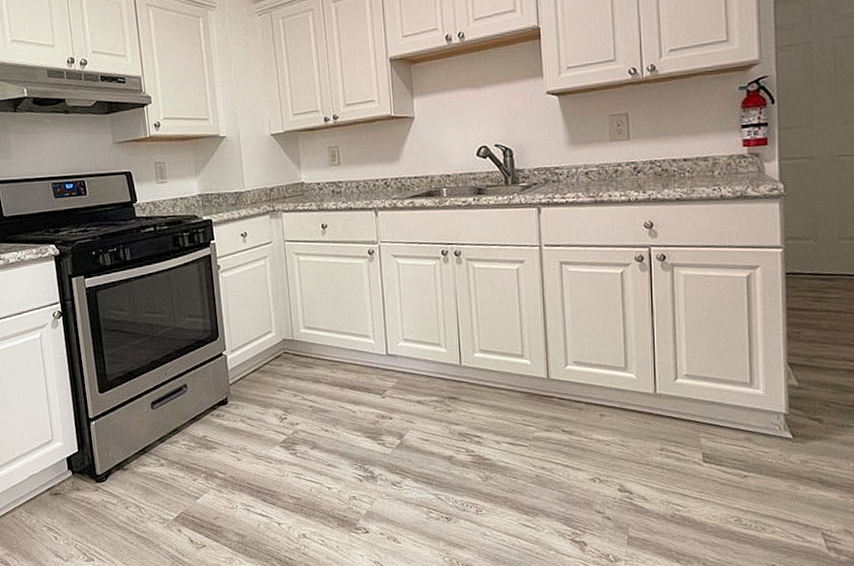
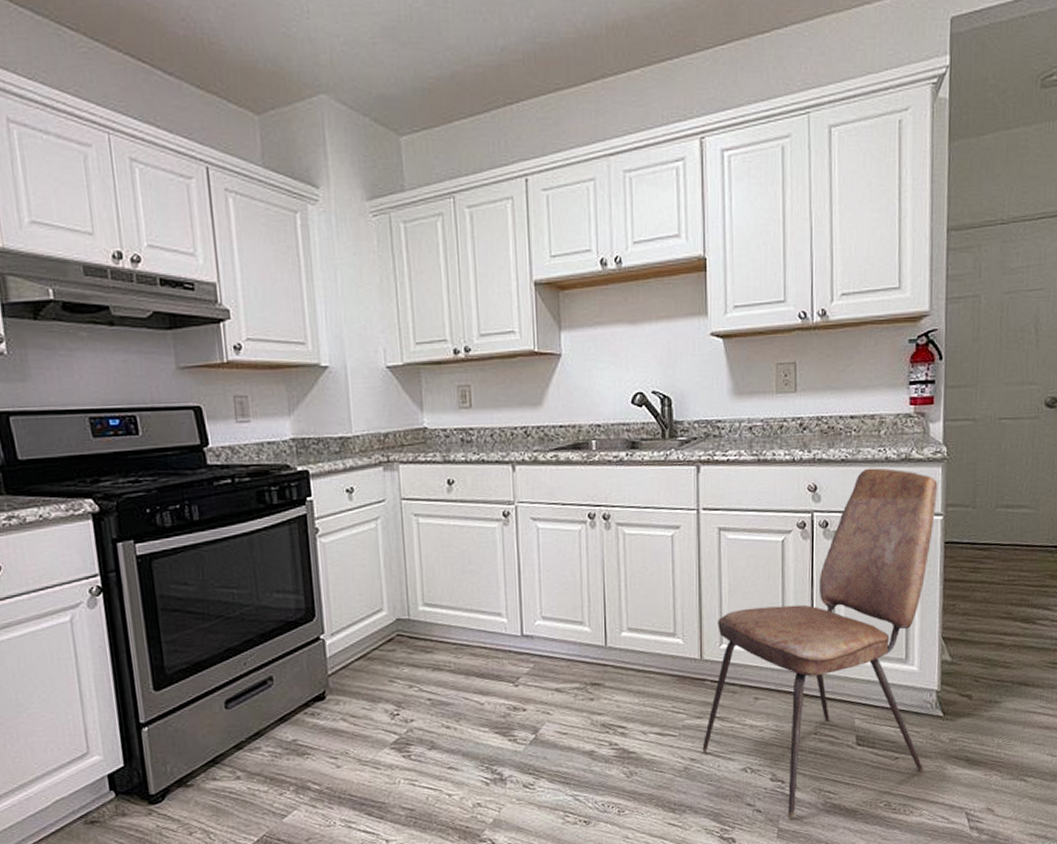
dining chair: none [552,205,776,528] -> present [702,467,938,819]

